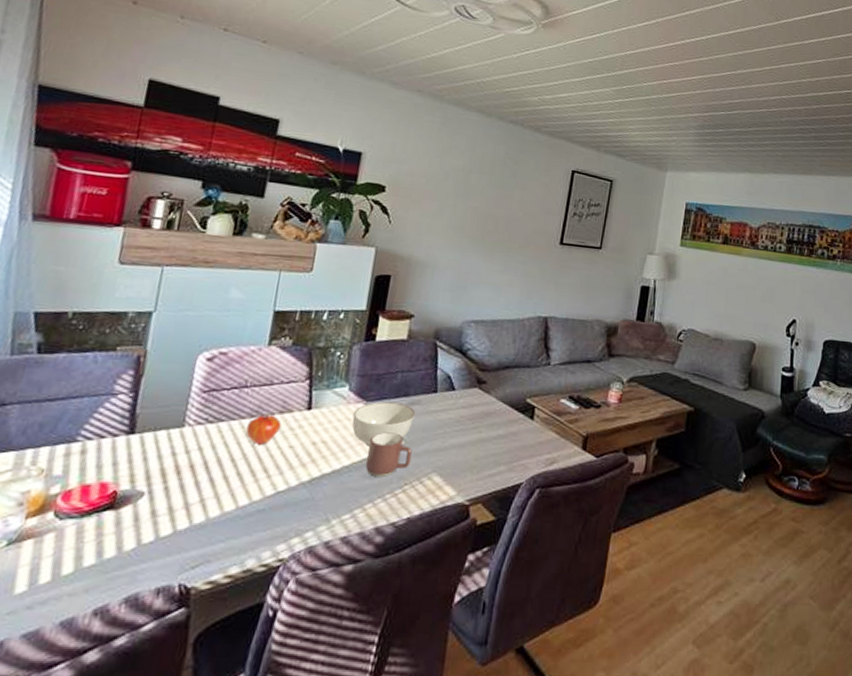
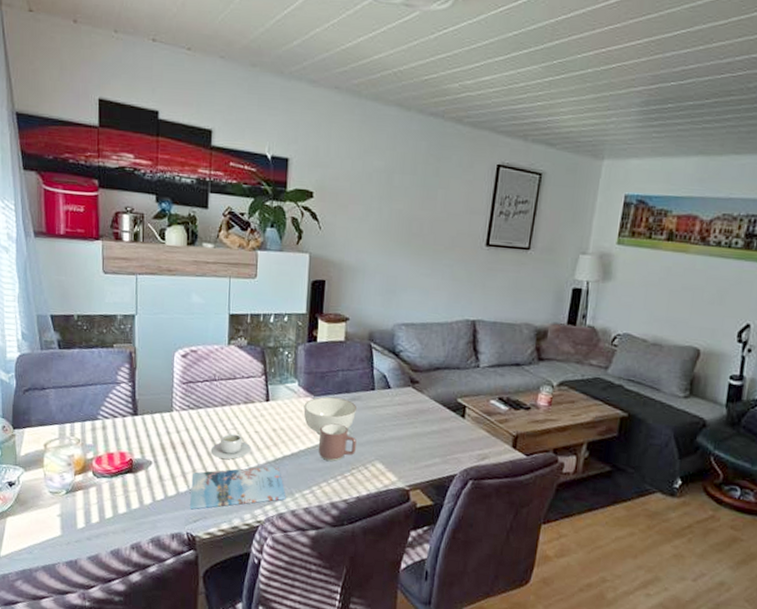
magazine: none [188,487,320,552] -> present [190,465,286,510]
teacup: none [227,451,283,483] -> present [210,433,252,459]
fruit: present [246,413,282,445] -> none [220,403,247,429]

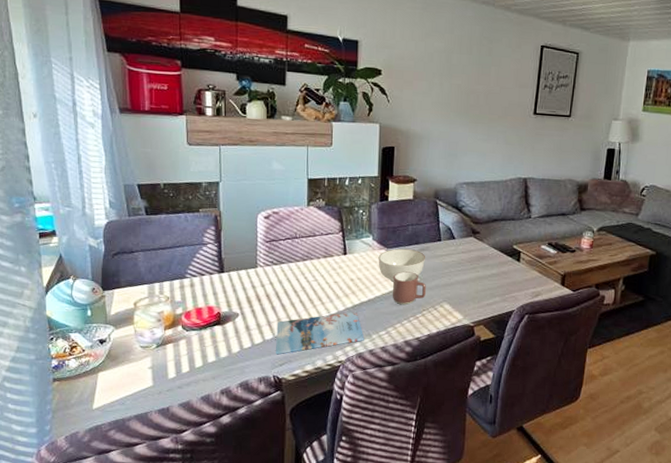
teacup: present [210,433,252,459] -> none [293,285,332,308]

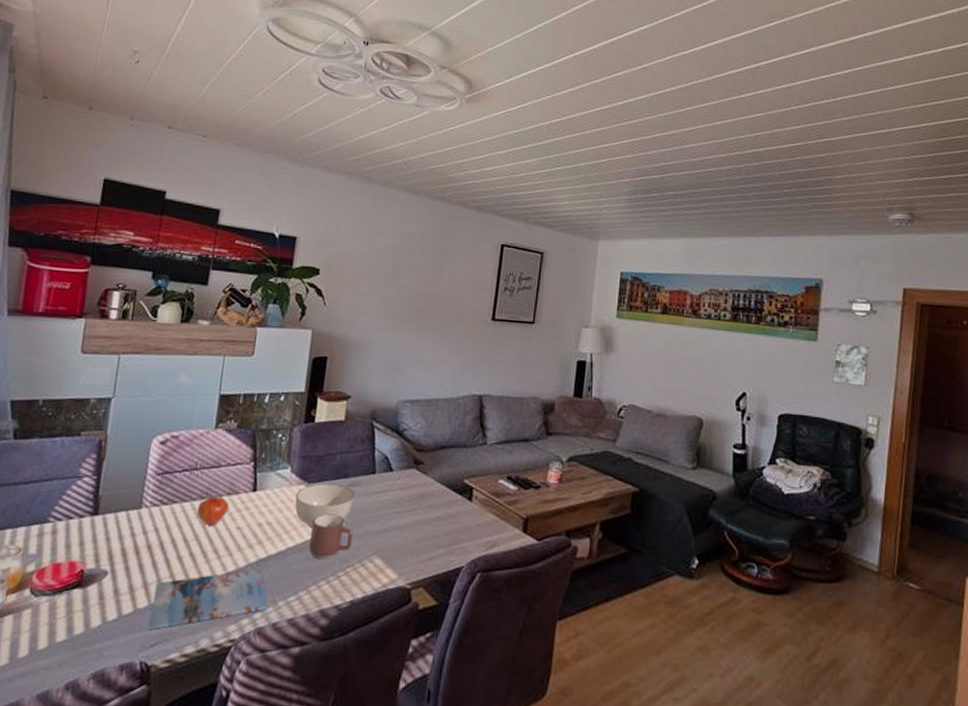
fruit: none [301,258,326,280] -> present [197,495,229,526]

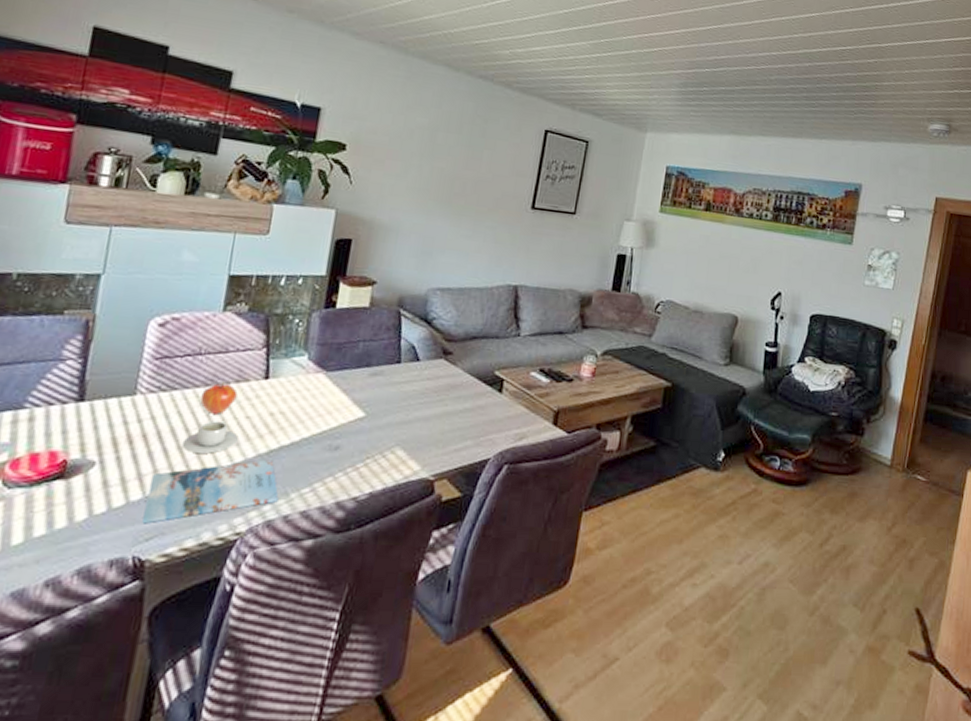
teacup: none [181,532,232,563] -> present [181,421,240,454]
bowl: present [295,483,356,528] -> none [311,371,379,418]
mug: present [309,513,353,559] -> none [325,403,375,450]

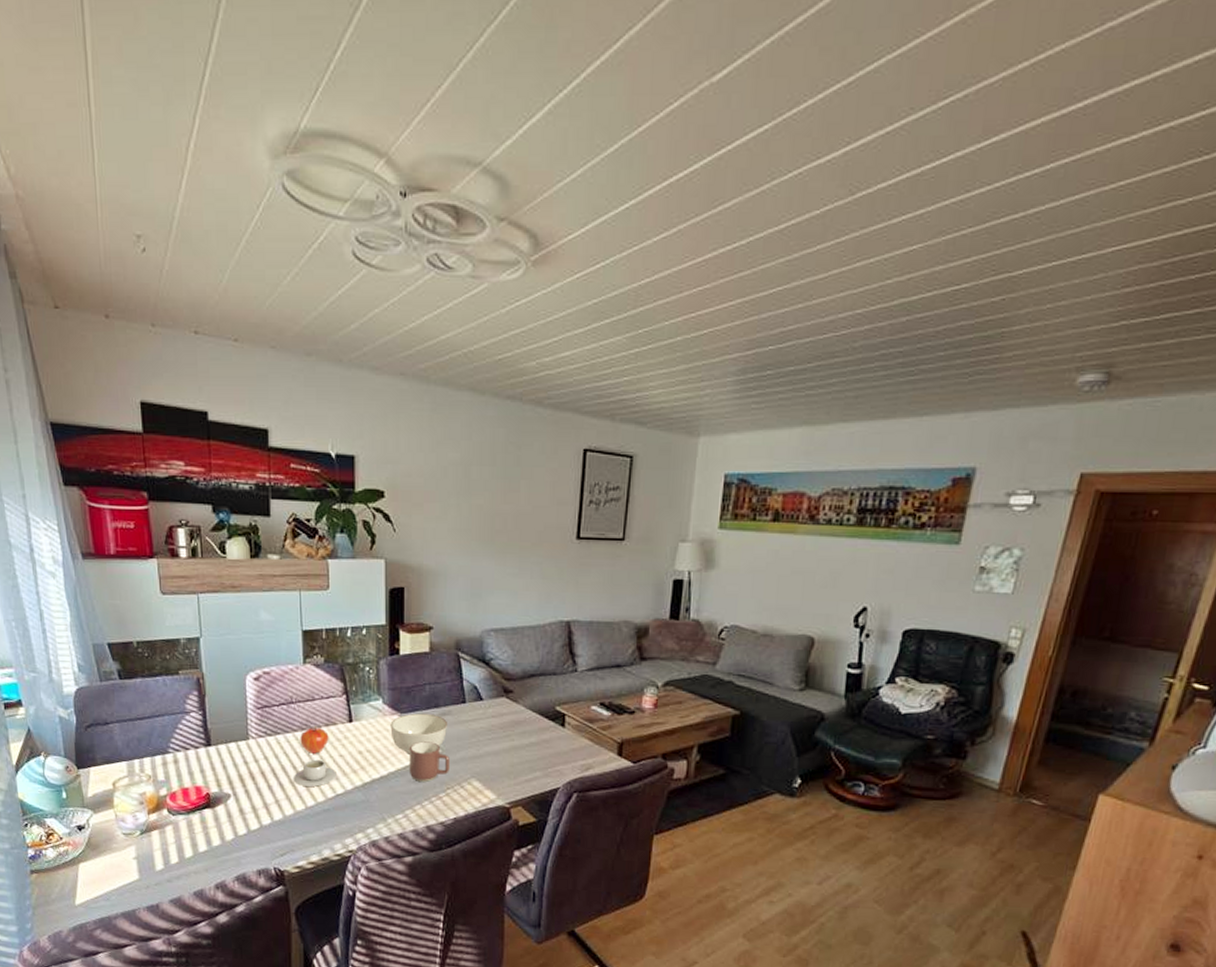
magazine: present [142,459,279,524] -> none [275,790,378,843]
bowl: none [311,371,379,418] -> present [390,713,448,755]
mug: none [325,403,375,450] -> present [409,741,450,782]

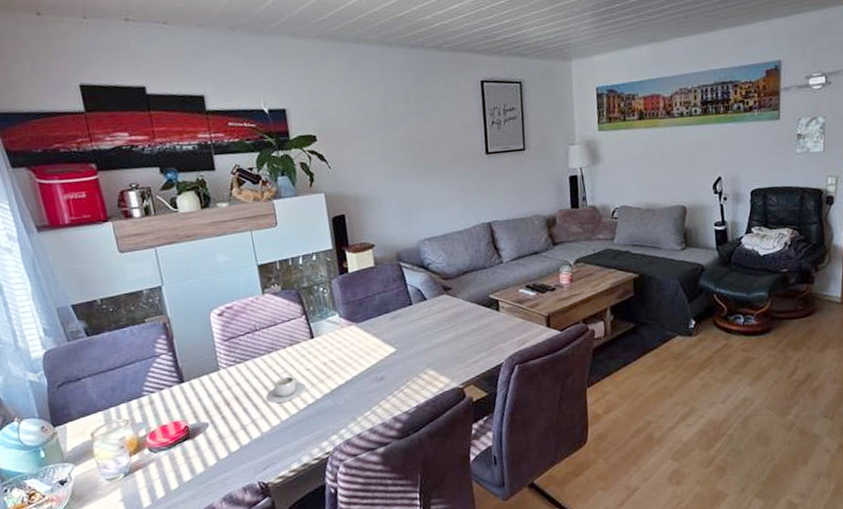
fruit: present [300,726,329,754] -> none [267,347,295,373]
bowl: present [390,713,448,755] -> none [348,319,400,358]
mug: present [409,741,450,782] -> none [368,343,407,380]

